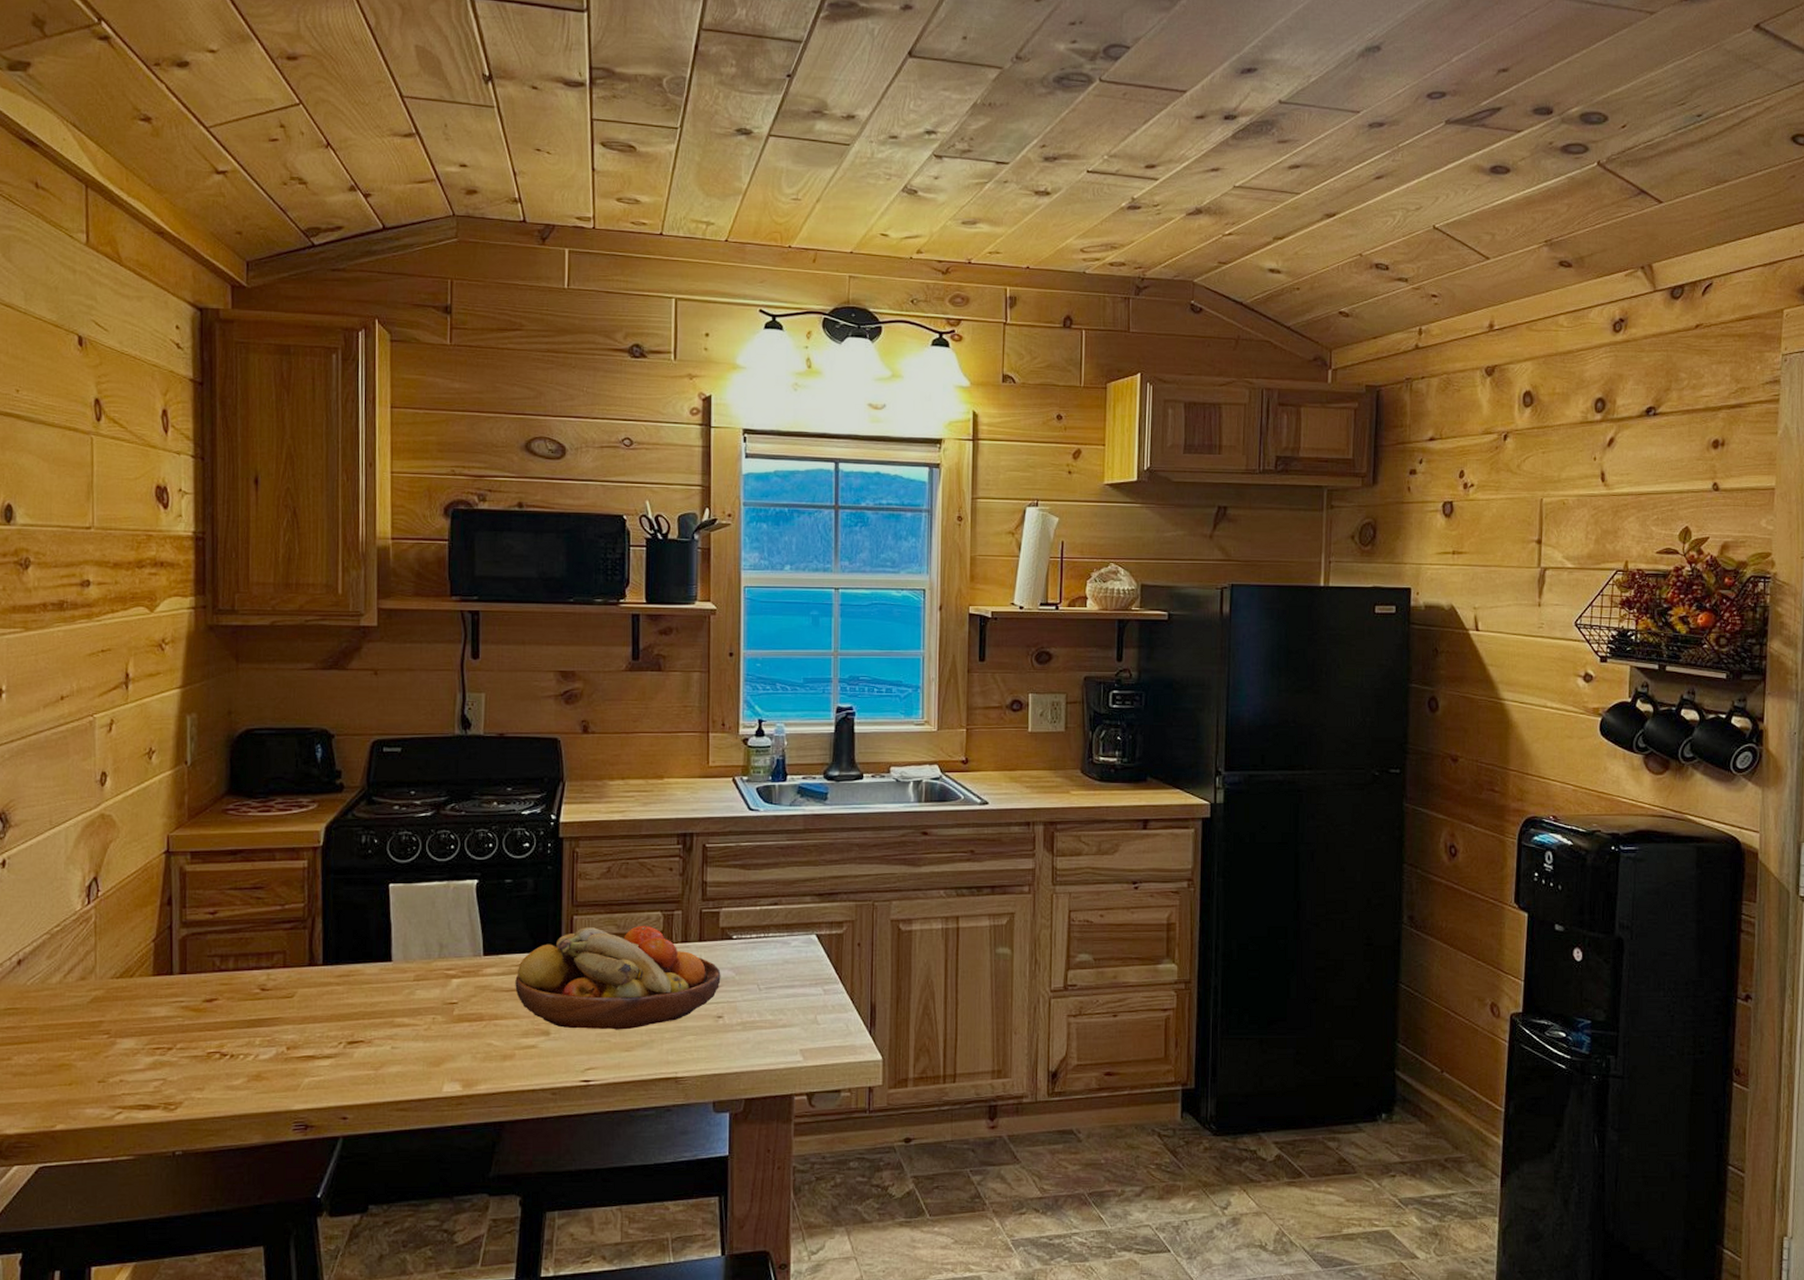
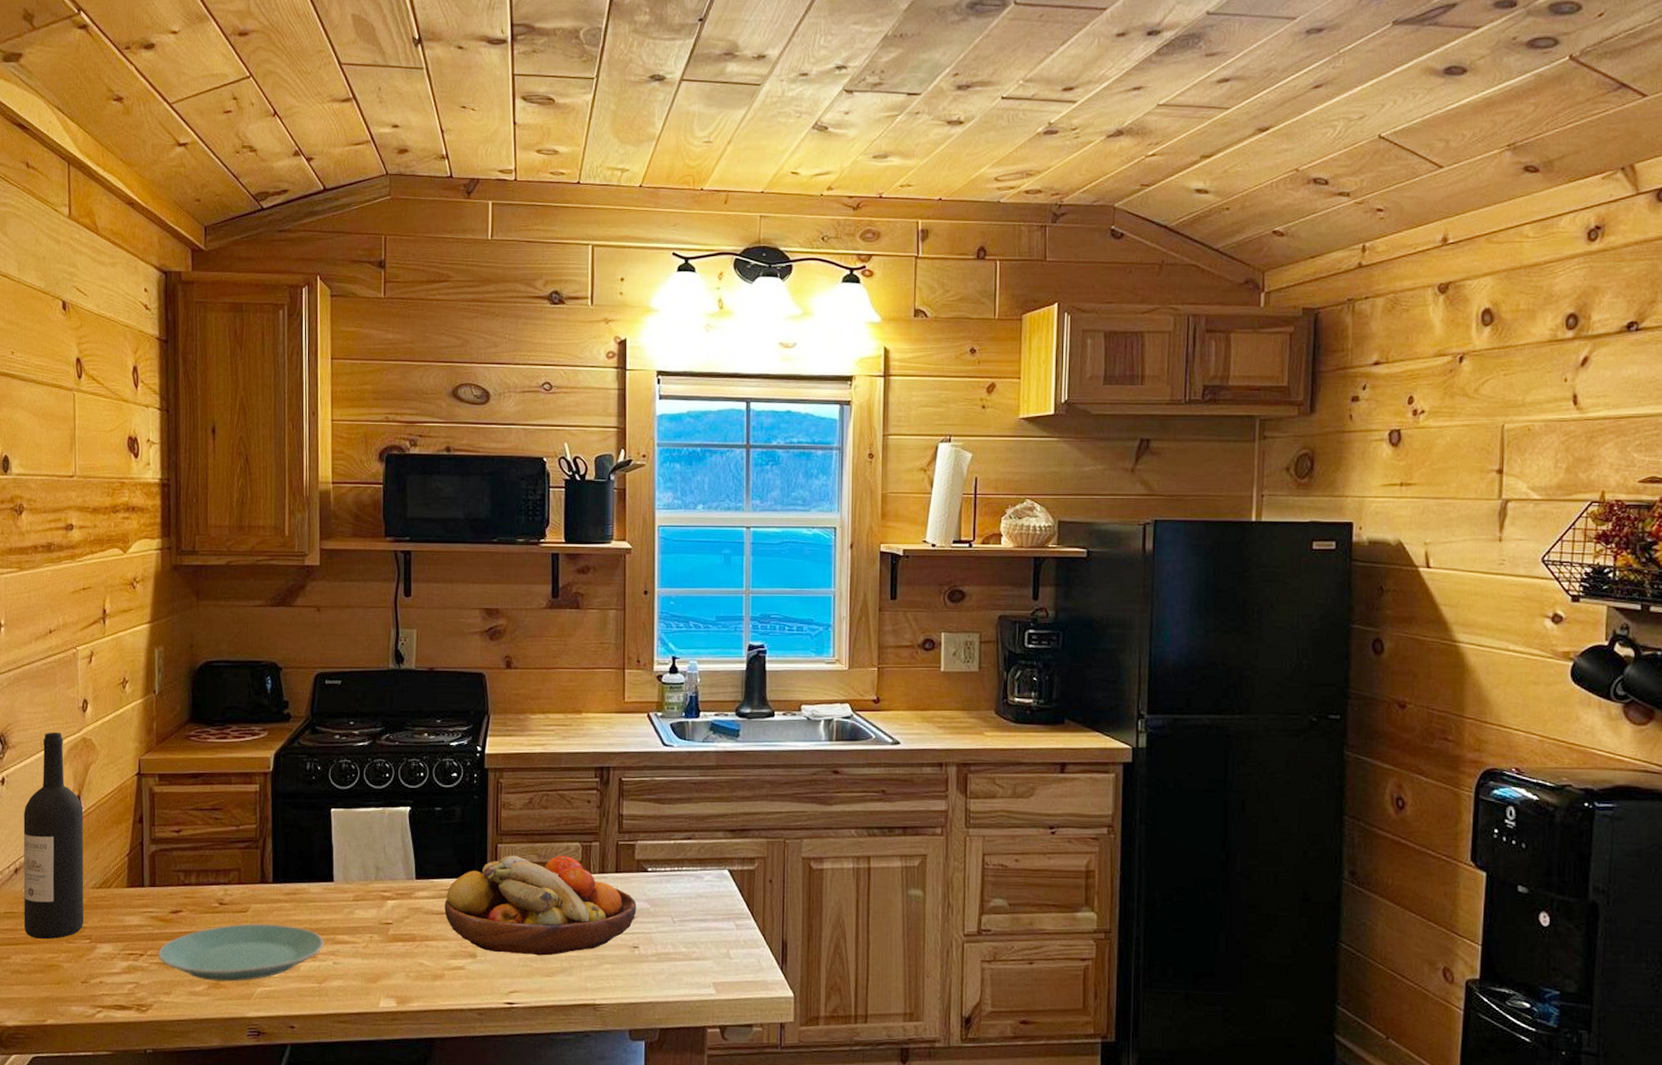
wine bottle: none [28,808,102,1037] -> present [23,732,84,940]
plate: none [189,1009,381,1073] -> present [158,923,325,982]

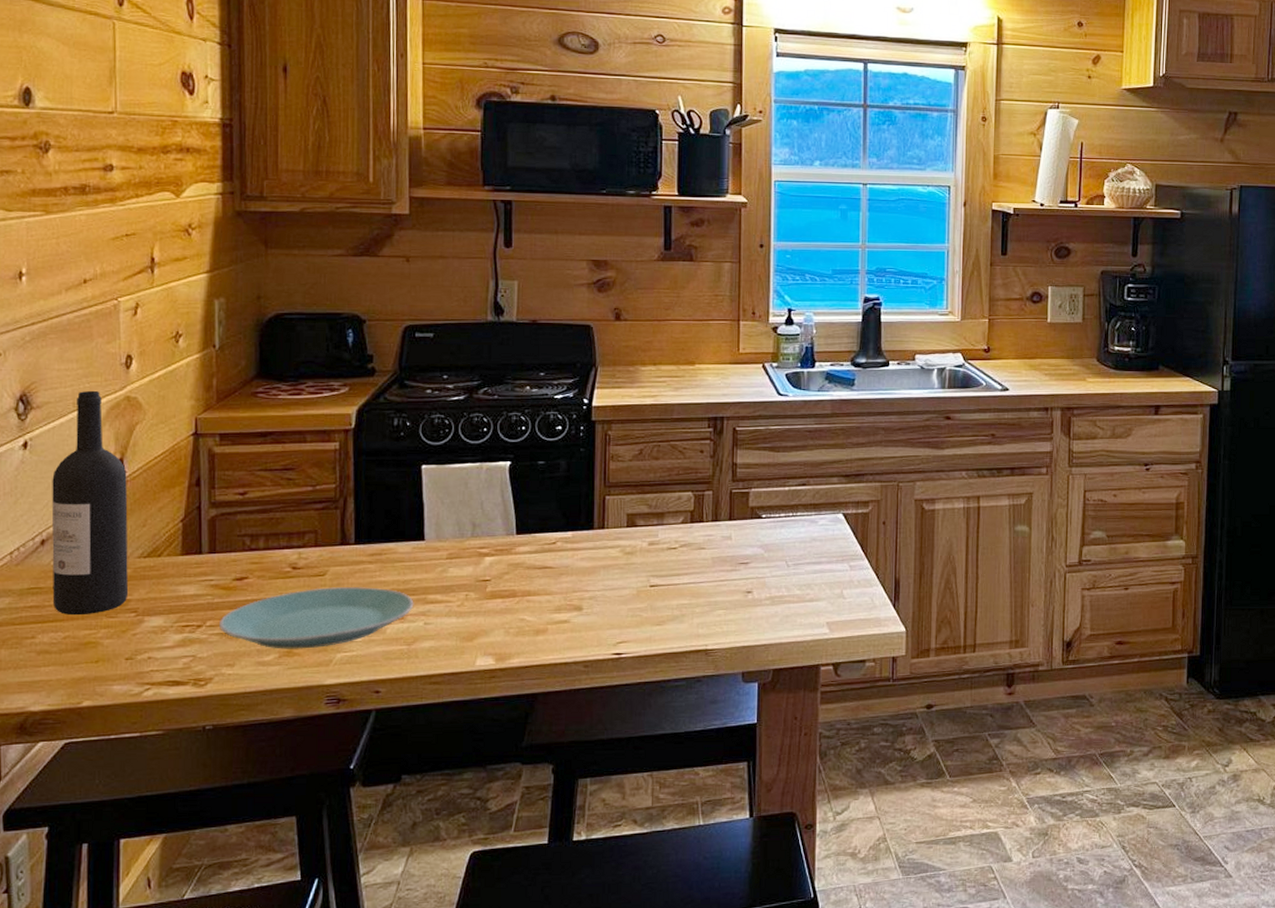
fruit bowl: present [444,855,637,956] -> none [548,505,750,605]

